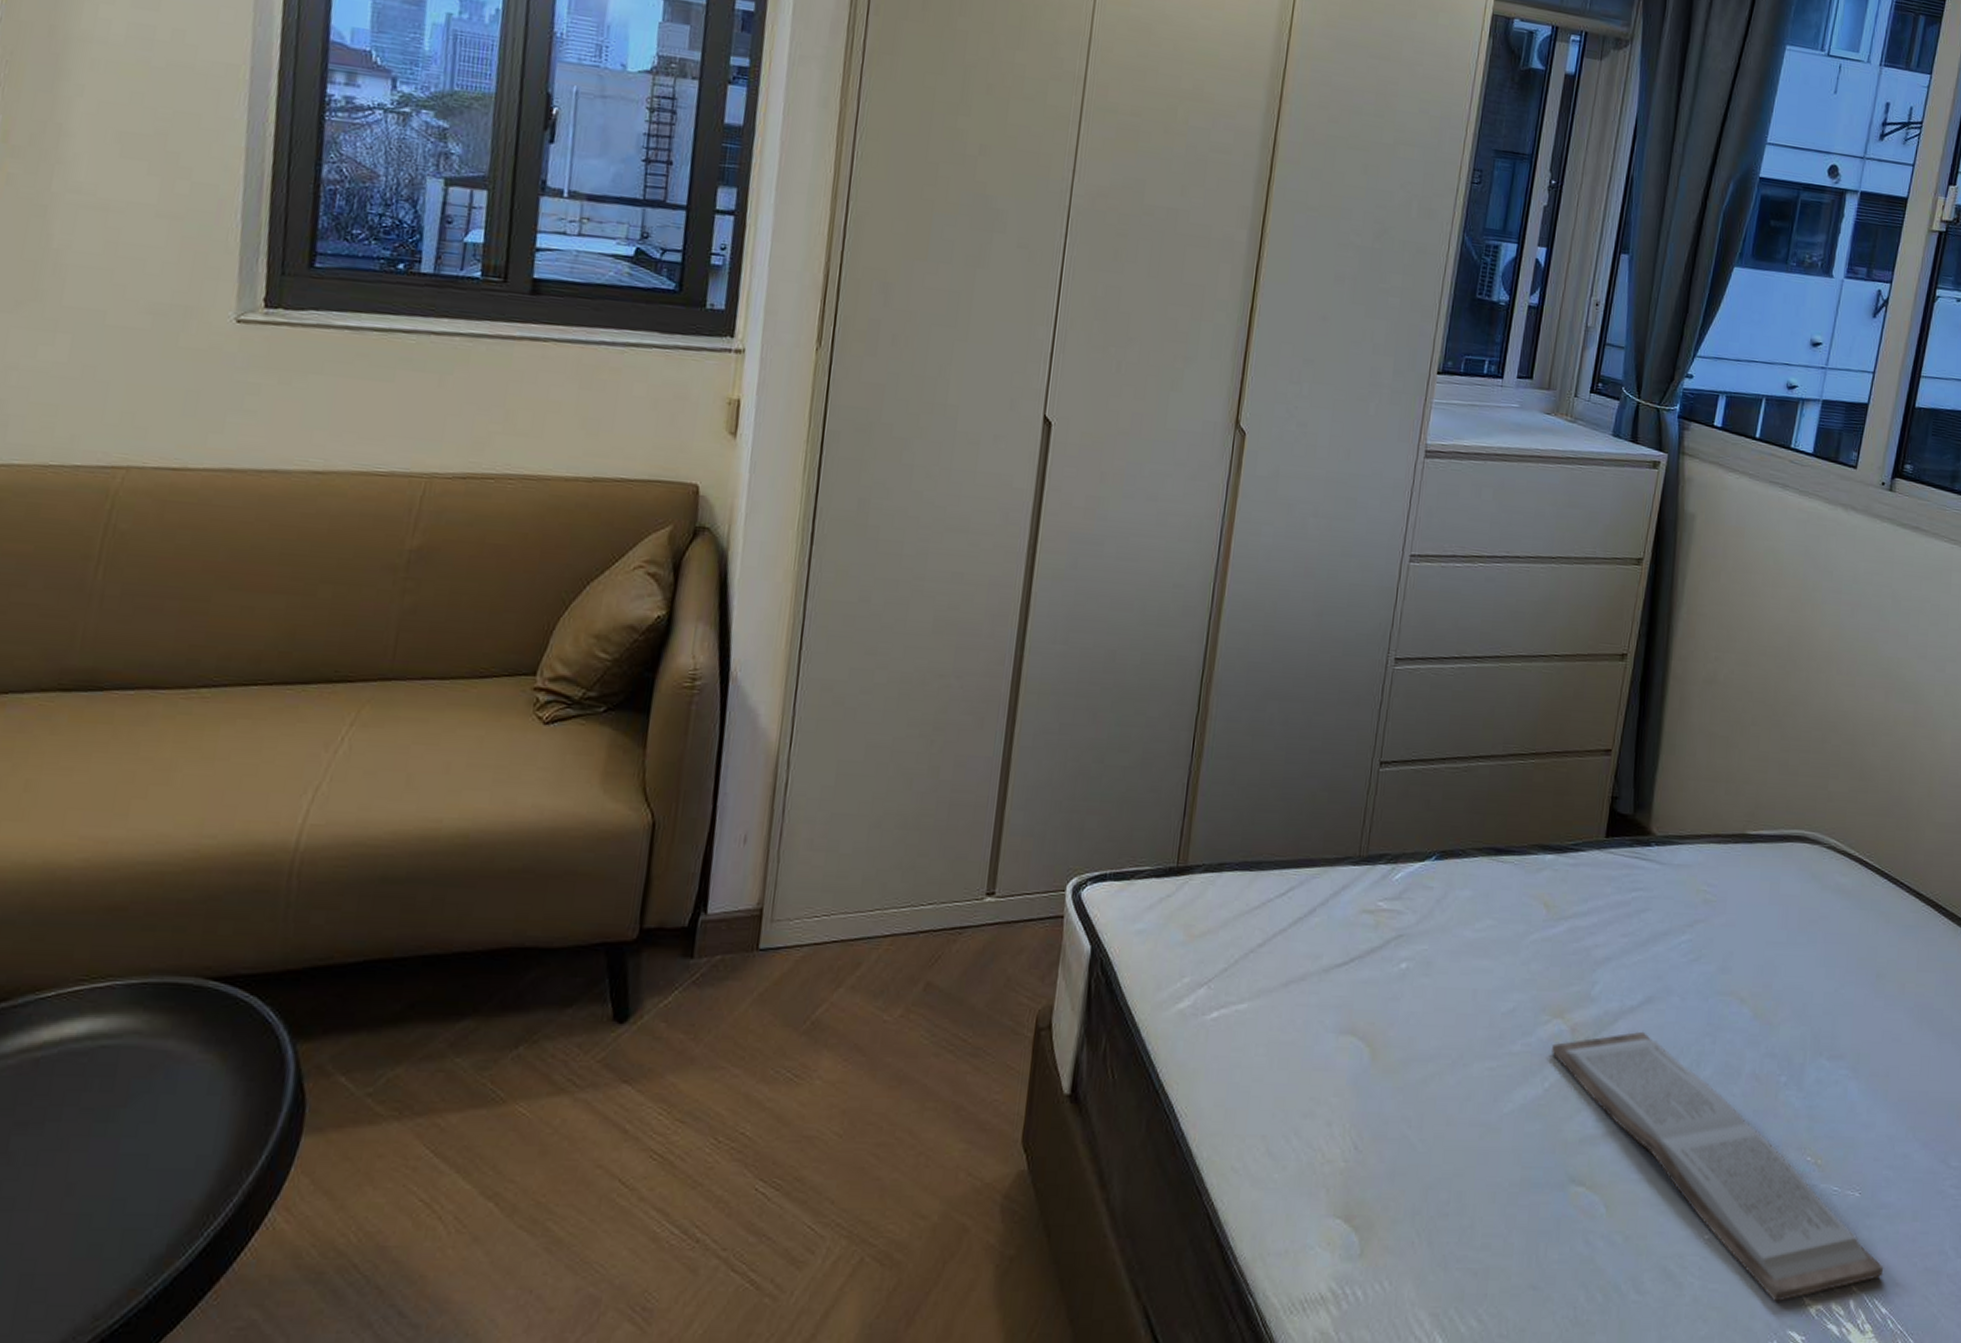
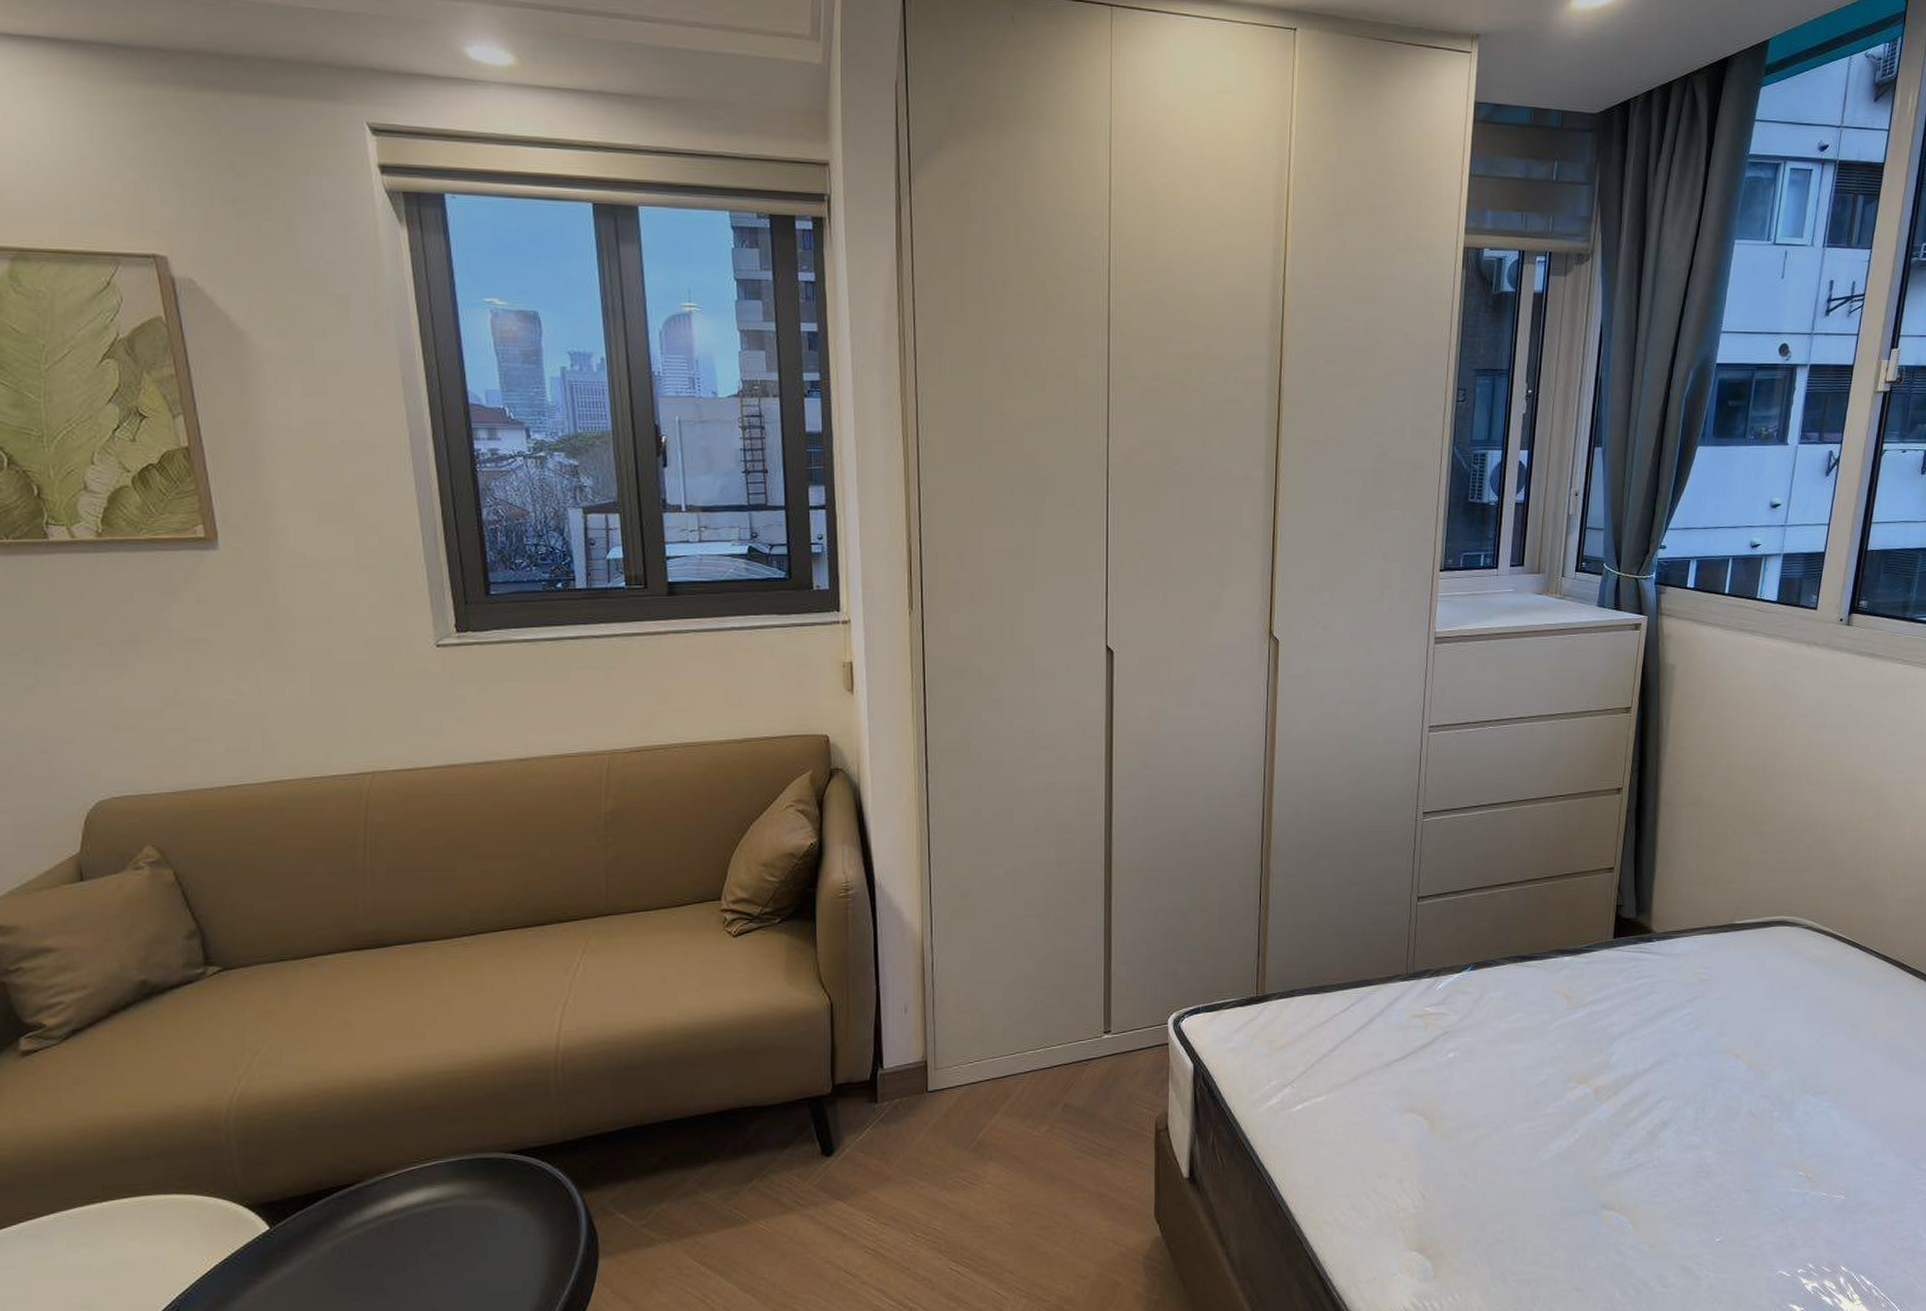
book: present [1552,1031,1884,1302] -> none [1580,1087,1868,1284]

